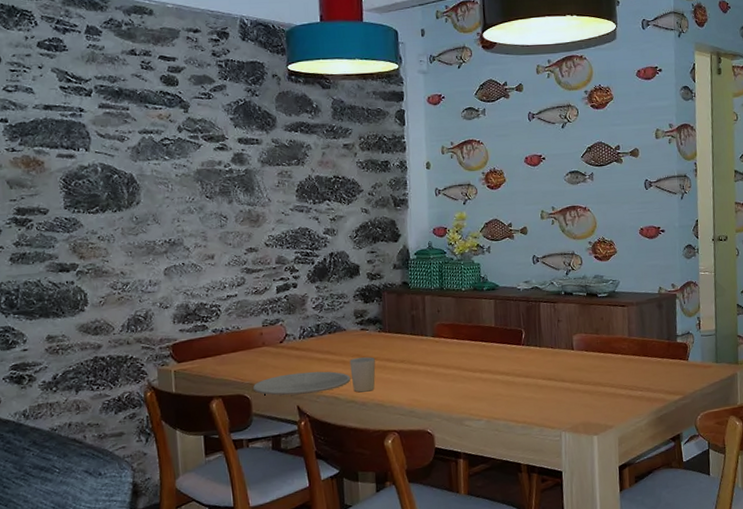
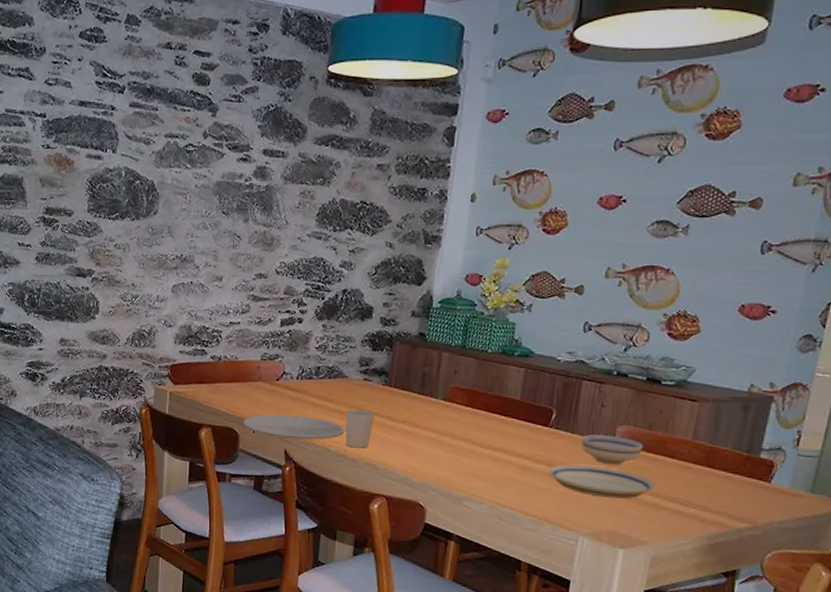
plate: none [528,370,610,396] -> present [548,464,656,499]
bowl: none [548,343,595,368] -> present [581,434,644,465]

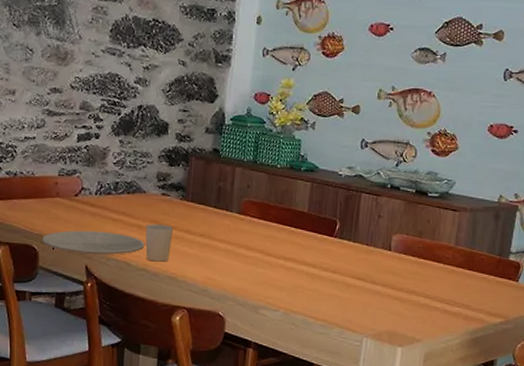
plate: present [548,464,656,499] -> none [335,271,427,301]
bowl: present [581,434,644,465] -> none [362,243,416,271]

